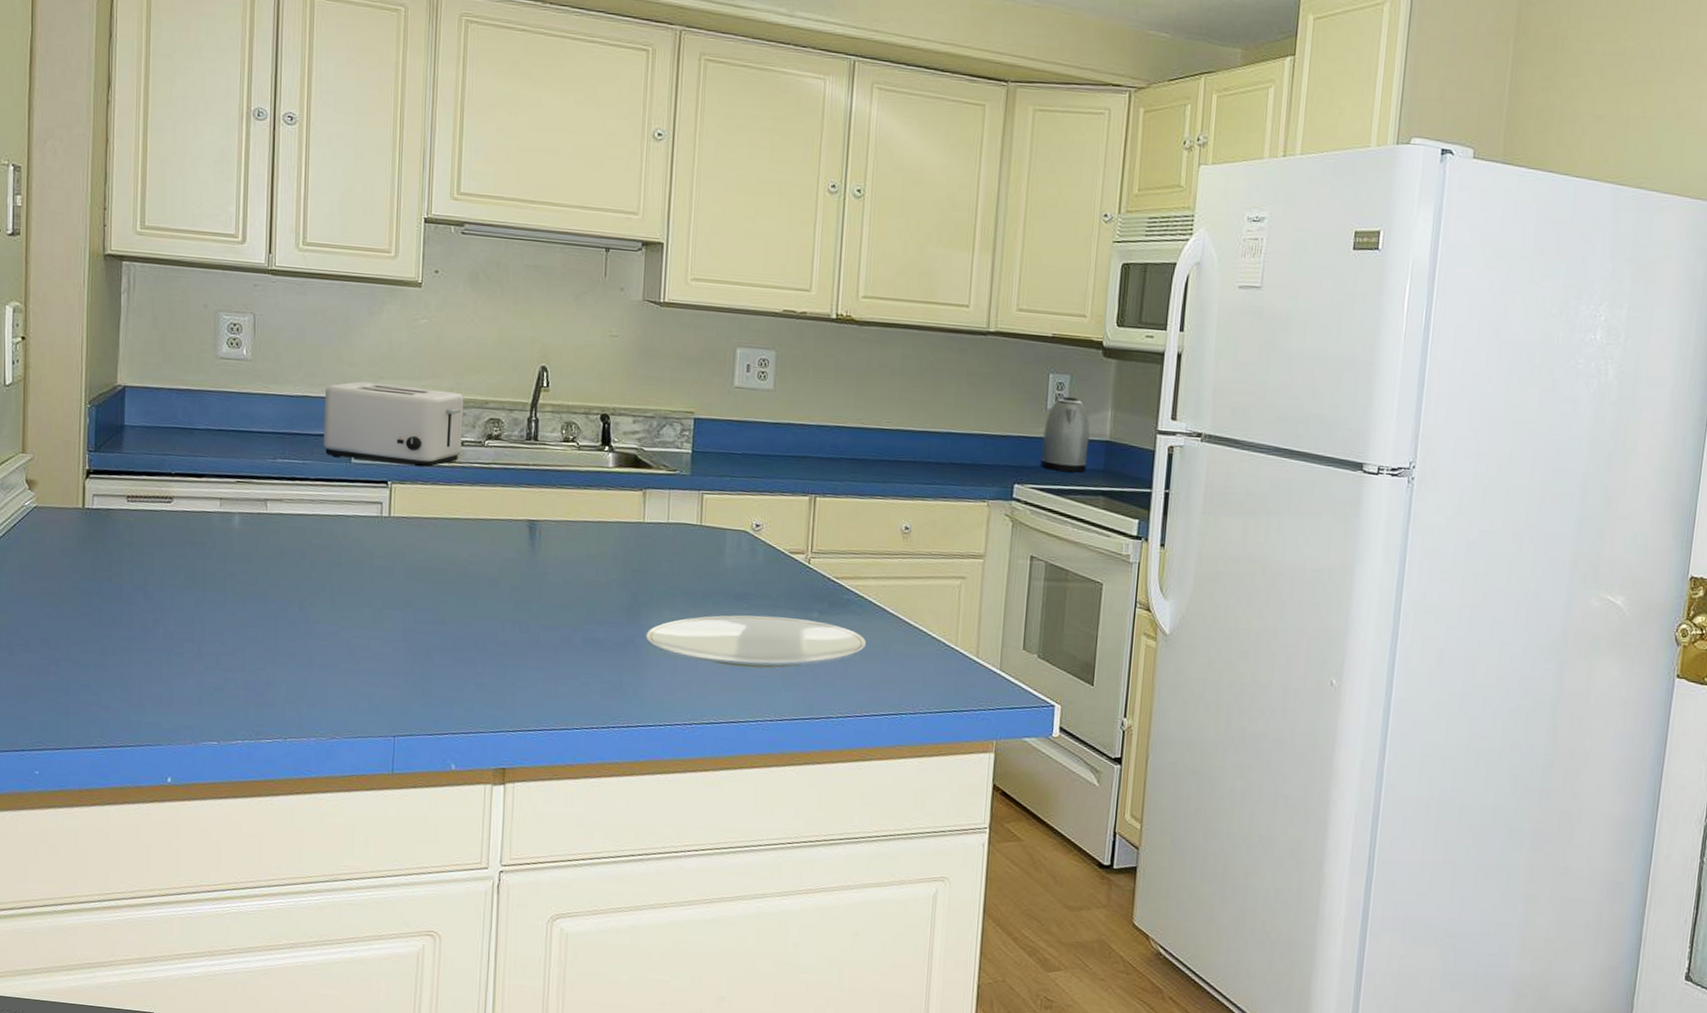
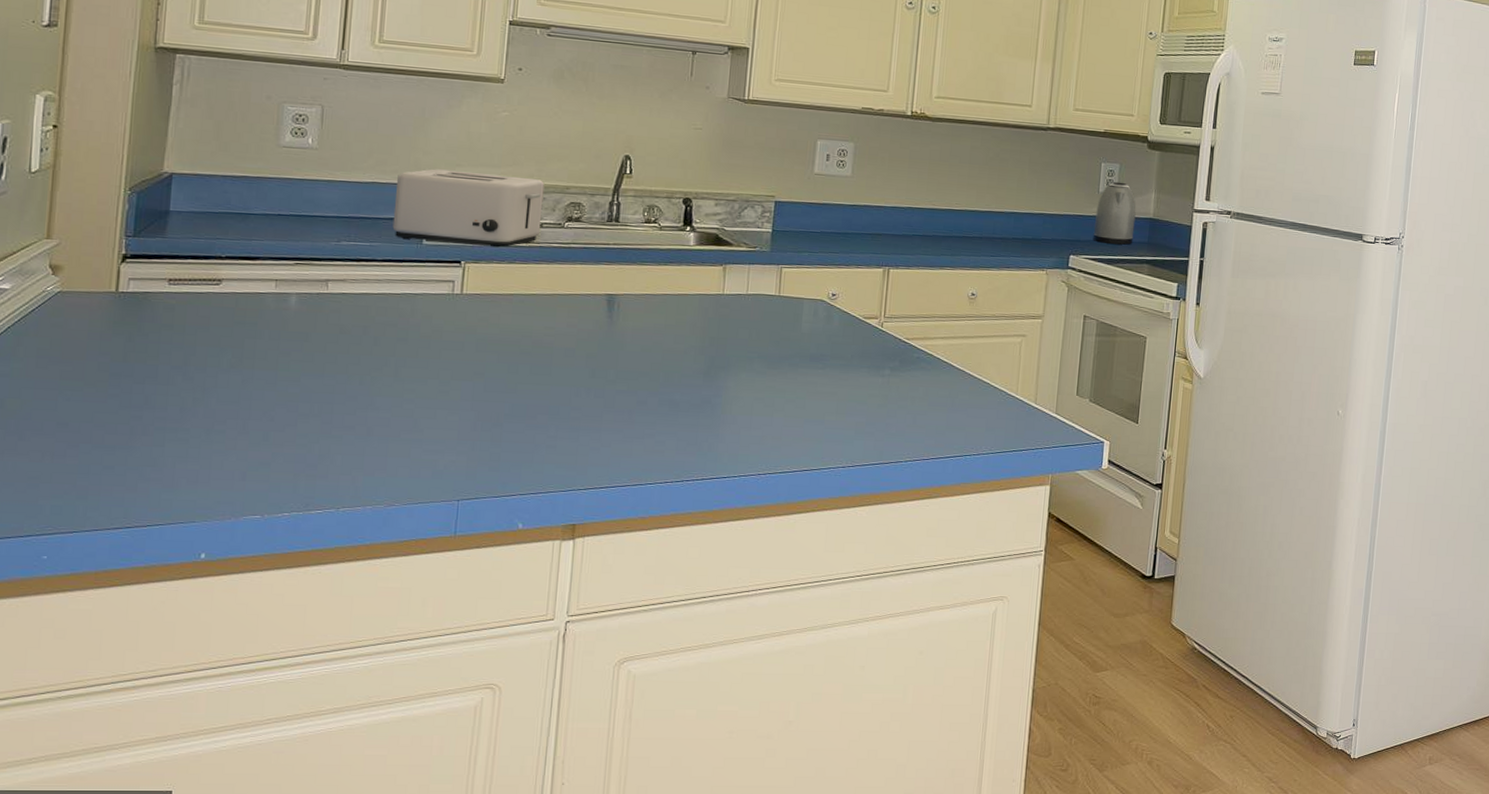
plate: present [646,615,866,668] -> none [722,374,934,421]

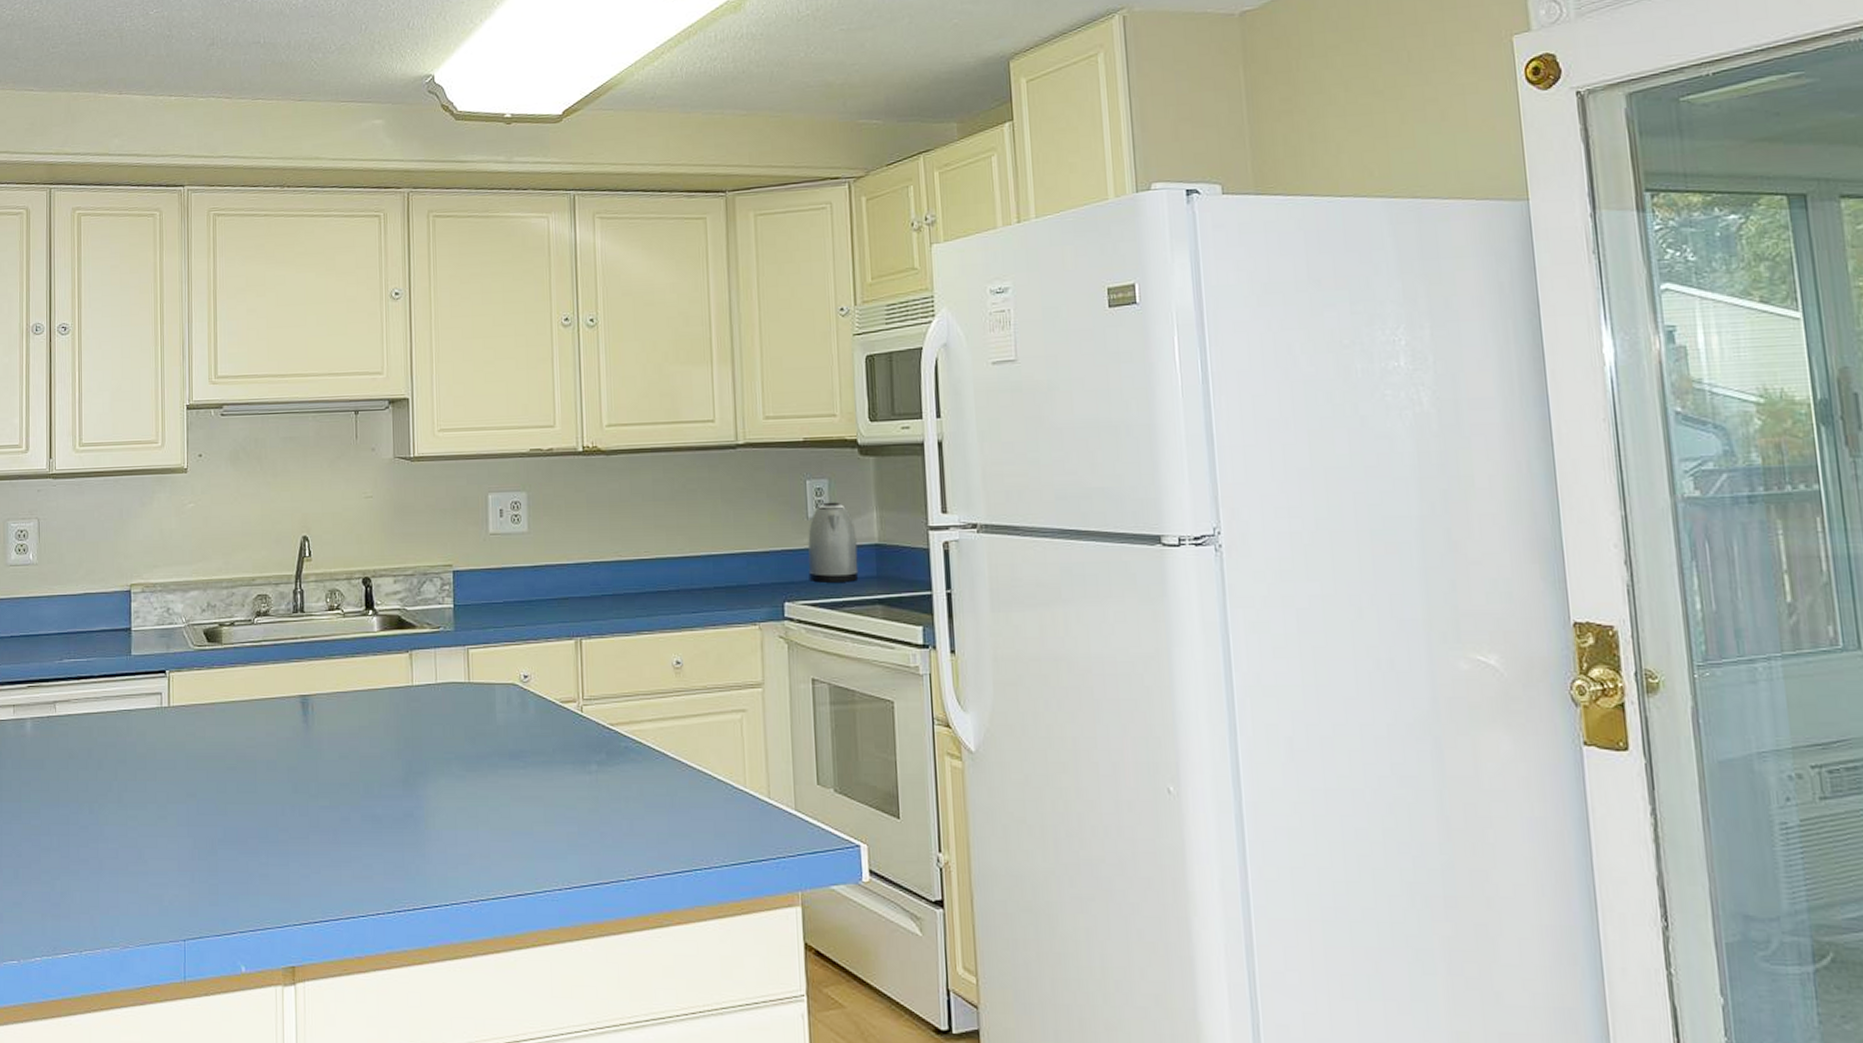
toaster: present [392,169,545,248] -> none [104,572,233,652]

